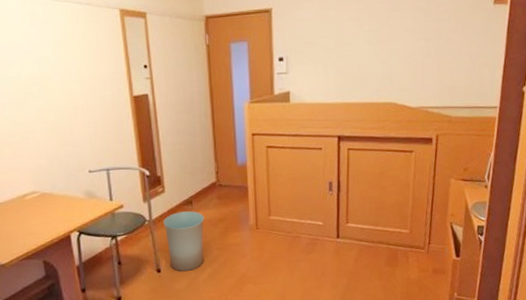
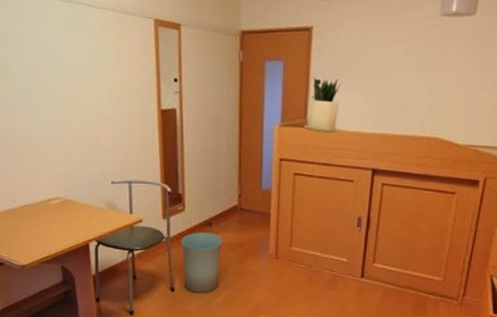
planter: none [271,55,304,106] -> present [303,77,341,132]

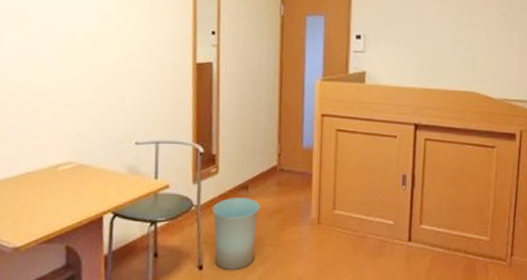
planter: present [303,77,341,132] -> none [345,32,381,87]

